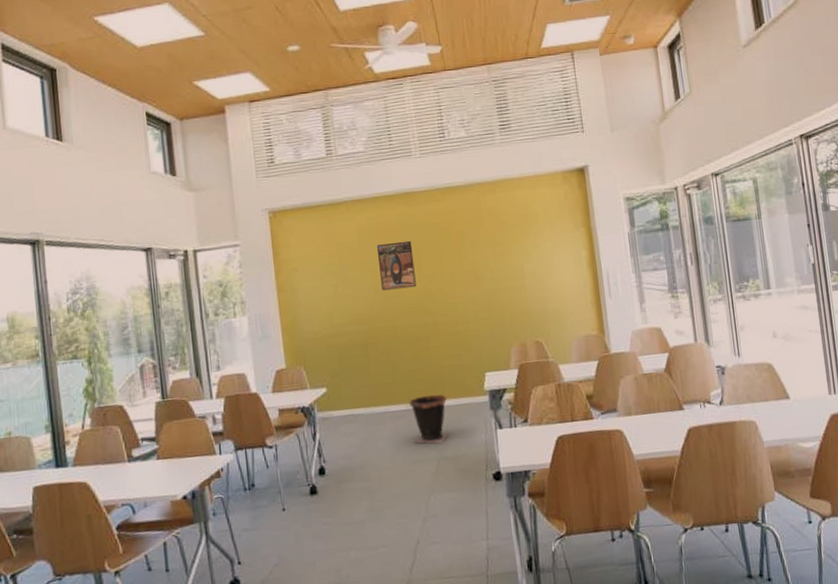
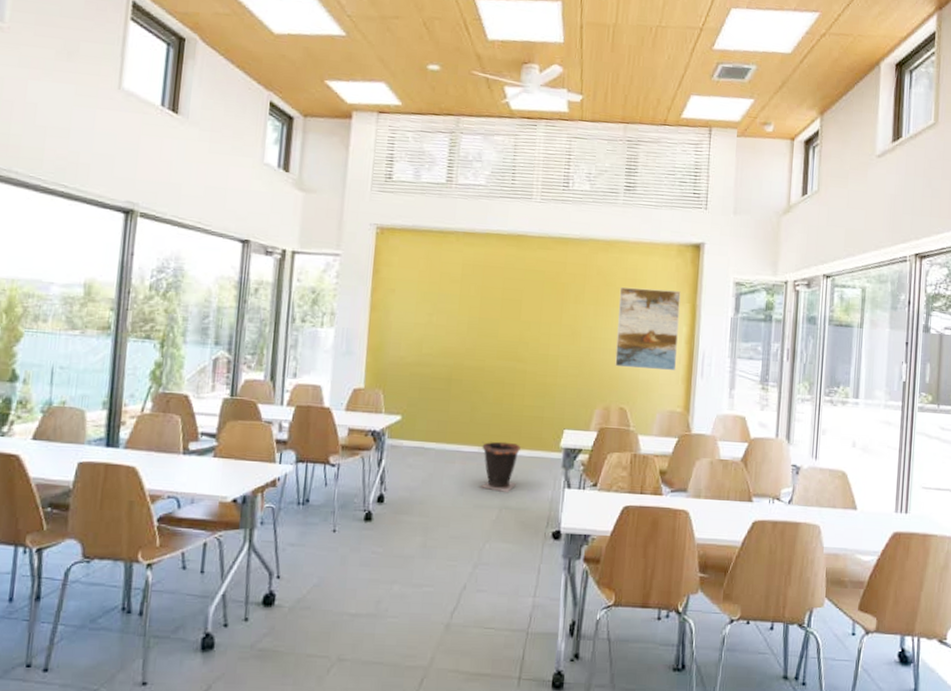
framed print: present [376,240,416,291] -> none [476,282,516,331]
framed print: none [513,217,584,303] -> present [615,287,681,371]

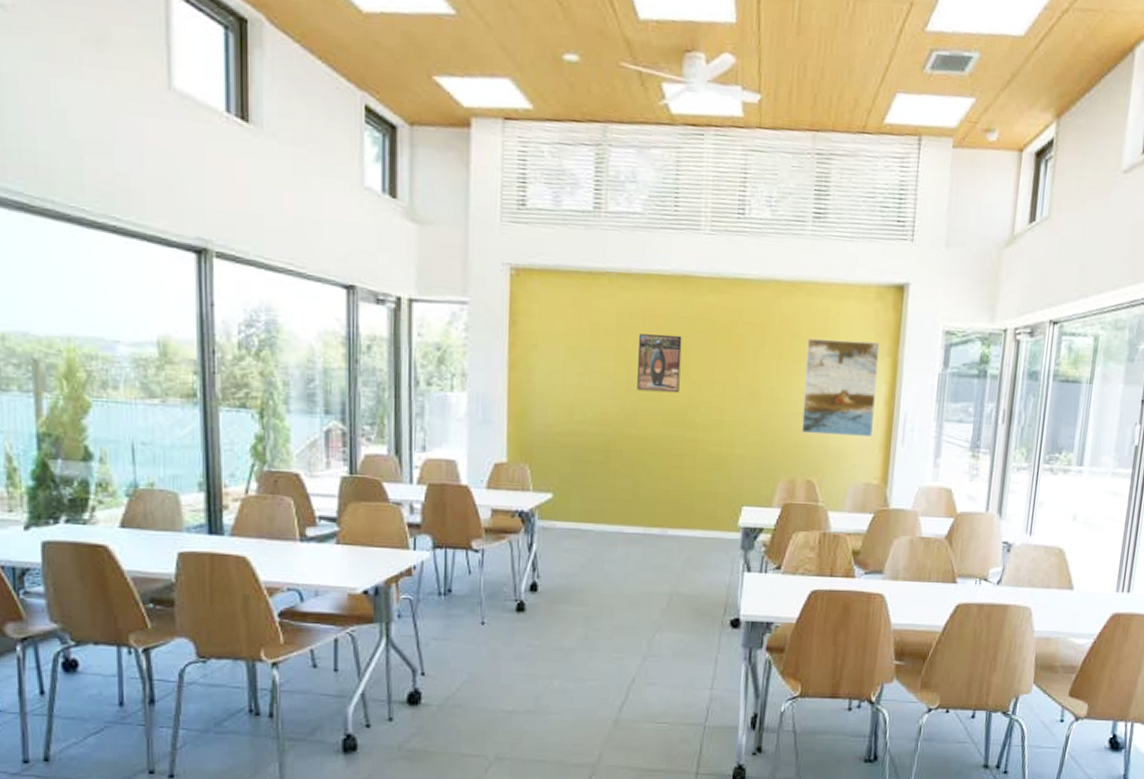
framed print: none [476,282,516,331] -> present [637,334,682,393]
waste bin: present [480,441,521,492] -> none [647,521,692,577]

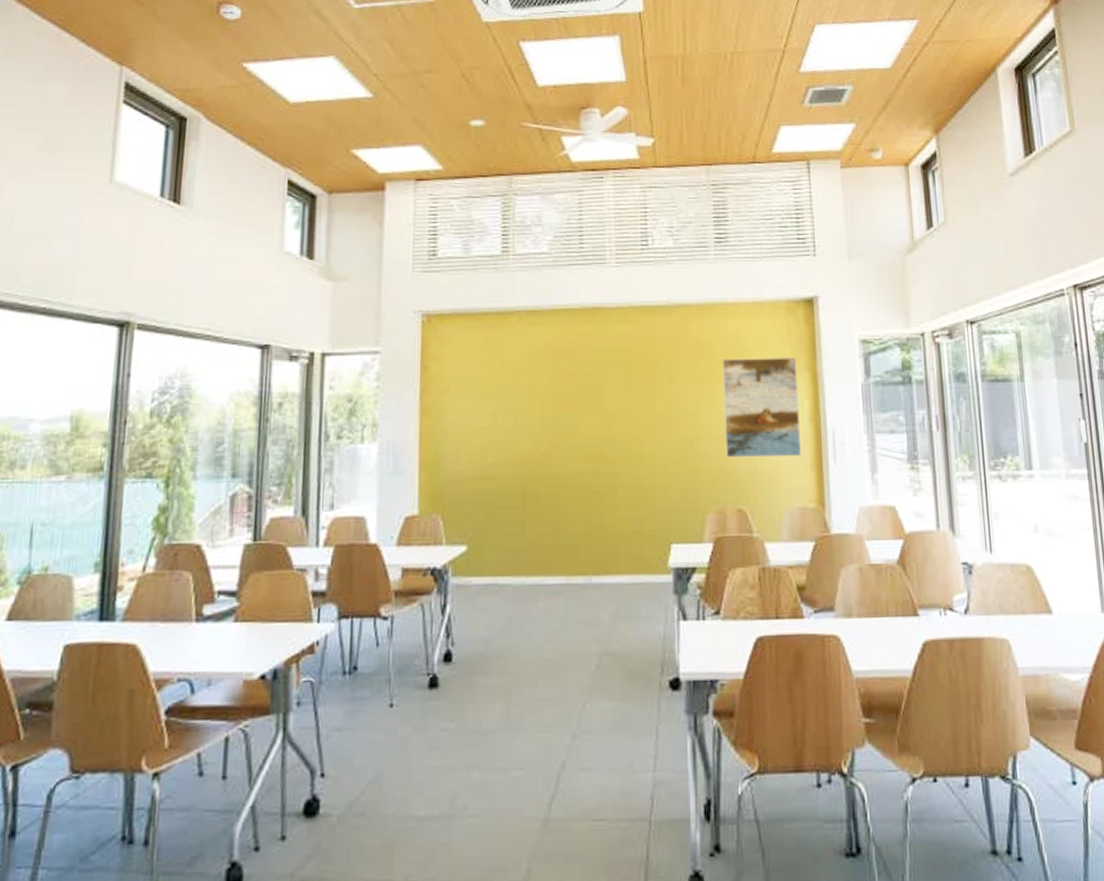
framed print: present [637,334,682,393] -> none [550,367,595,427]

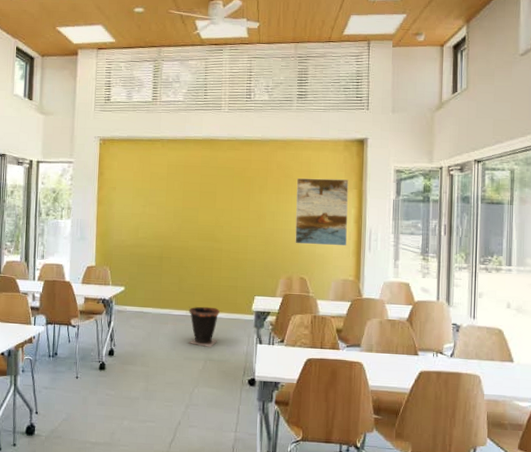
waste bin: none [569,567,619,633] -> present [188,306,220,347]

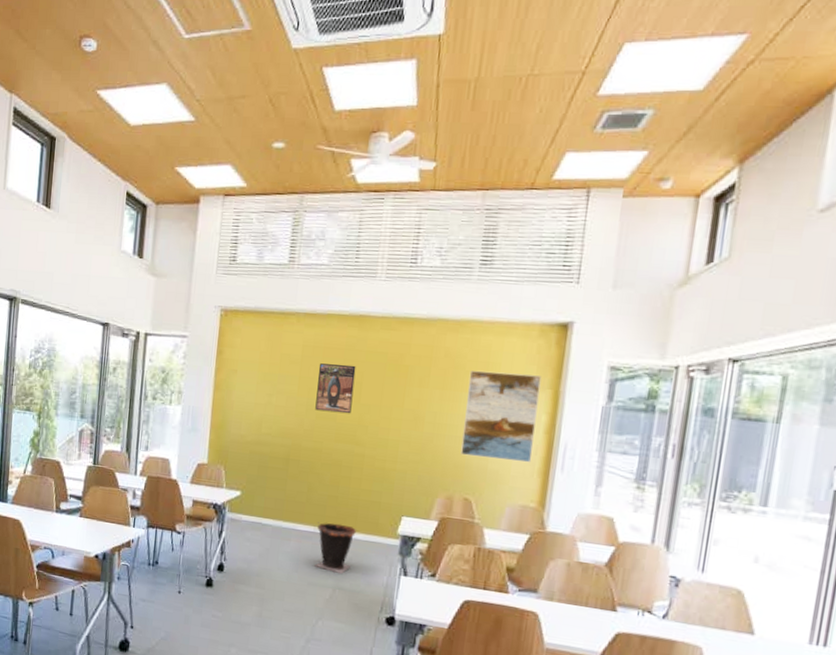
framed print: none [181,178,211,218] -> present [315,363,356,414]

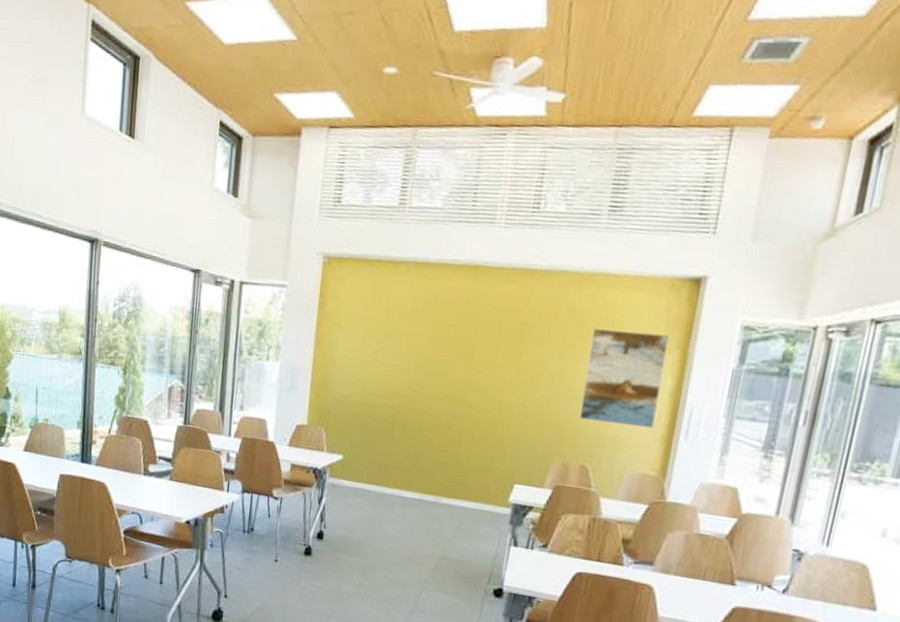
waste bin: present [314,522,356,574] -> none [420,489,465,543]
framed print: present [315,363,356,414] -> none [424,318,470,374]

